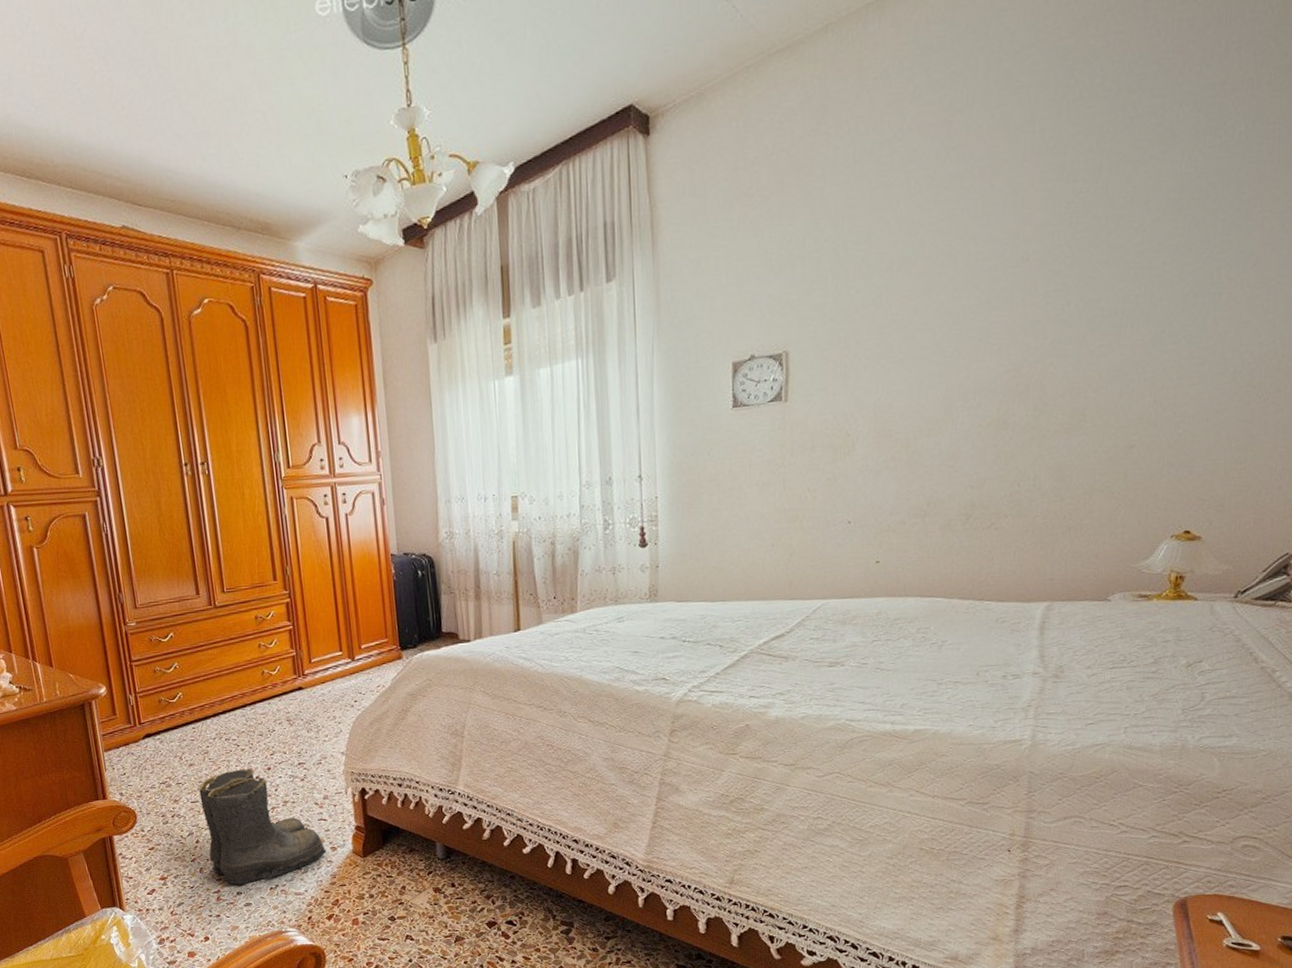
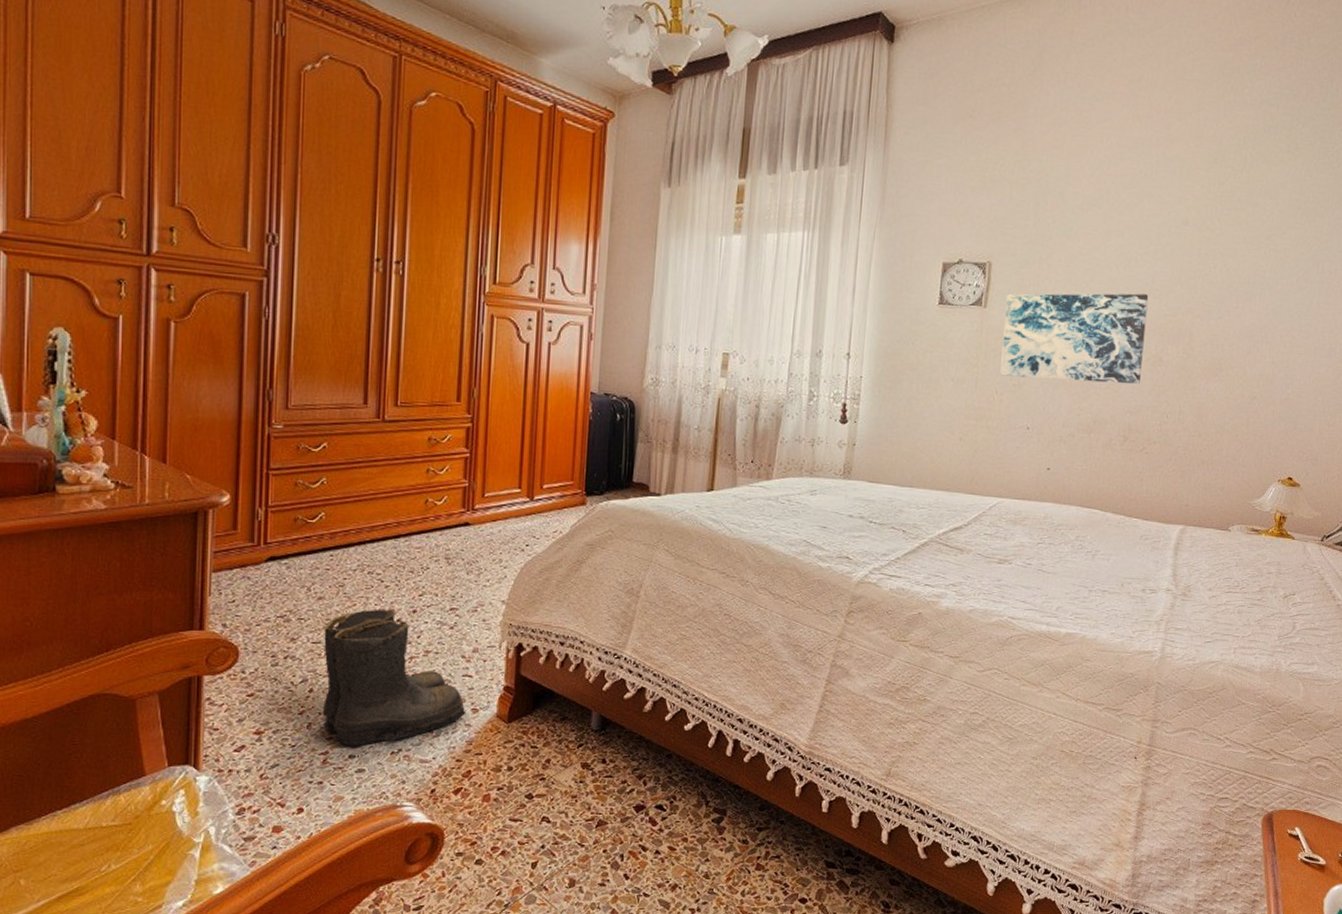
wall art: none [810,352,984,471] -> present [1000,293,1149,385]

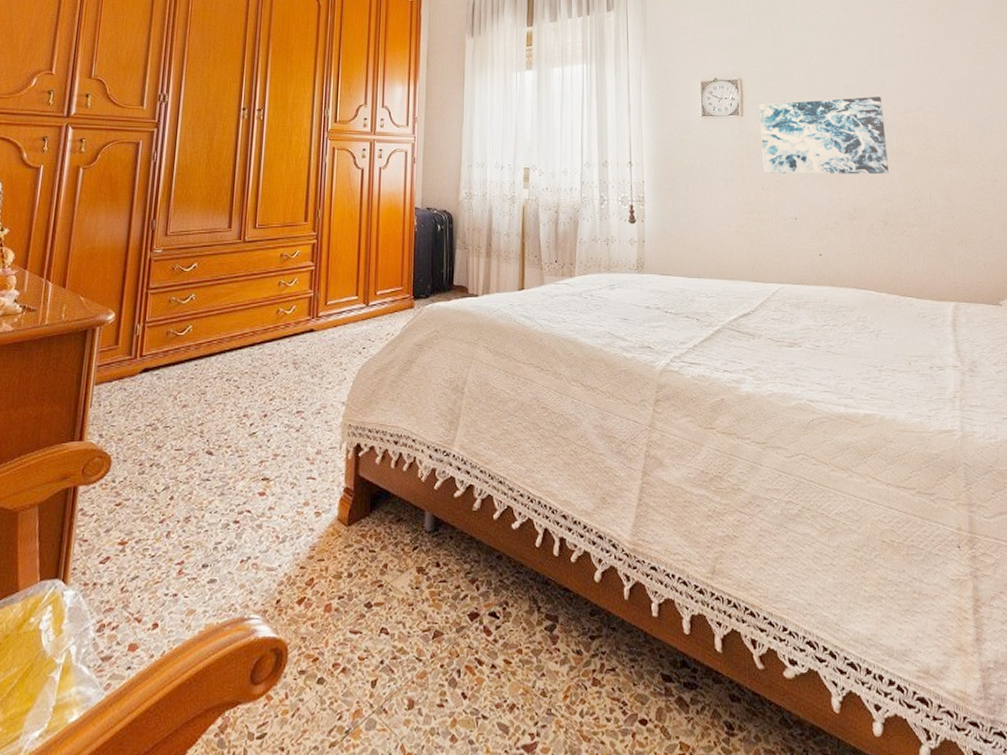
boots: present [323,609,466,746] -> none [180,414,310,554]

